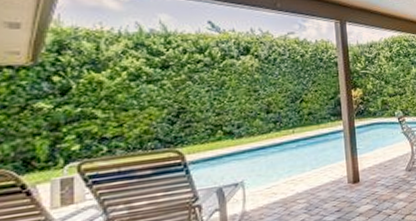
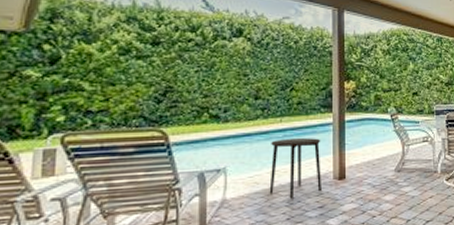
side table: none [285,145,337,206] -> present [269,137,321,199]

